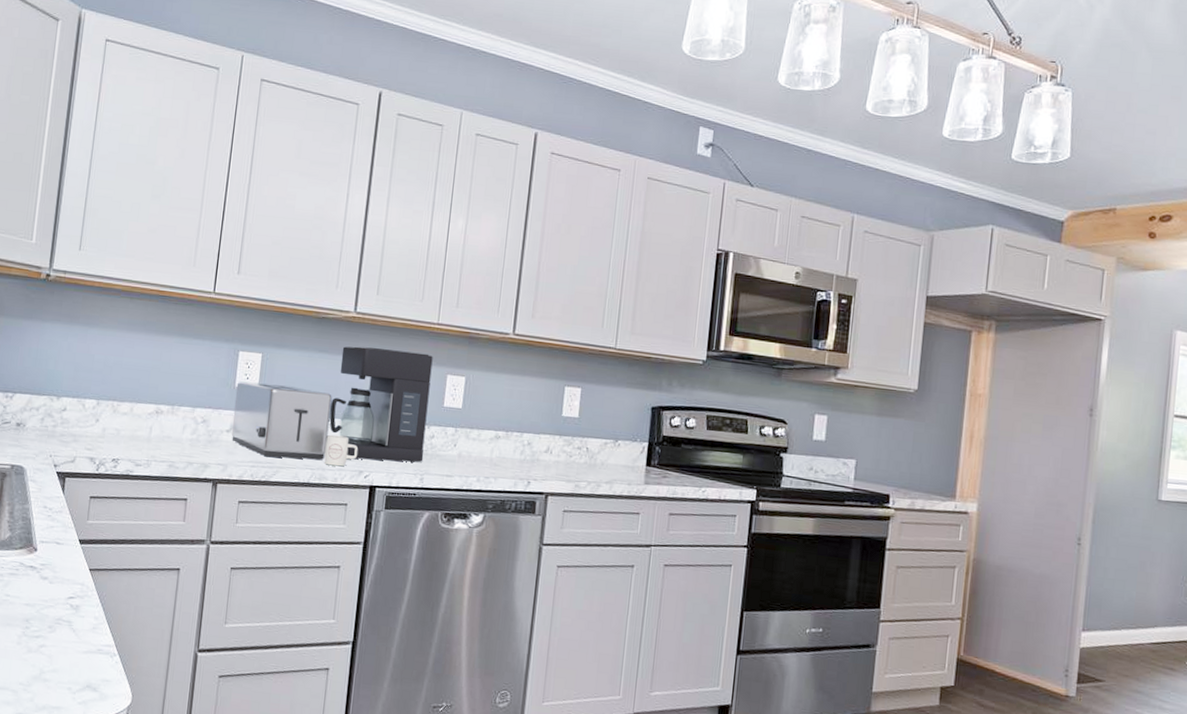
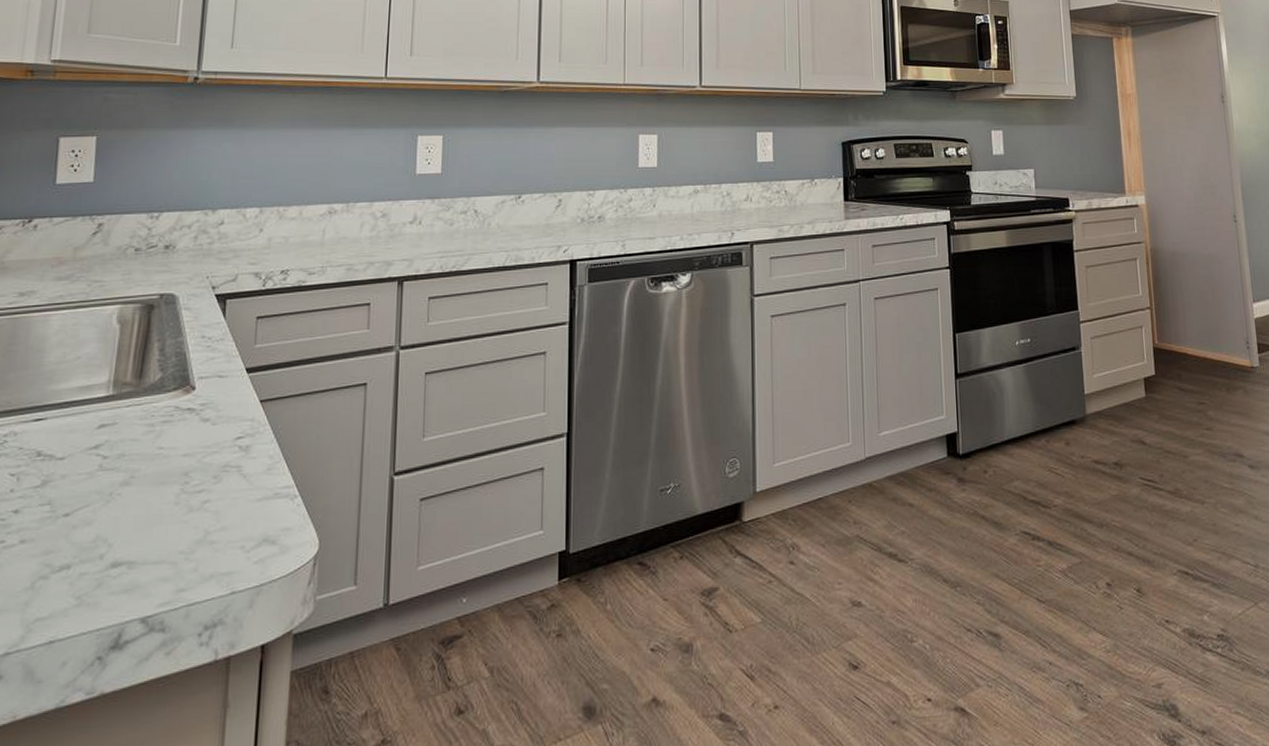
toaster: present [231,381,332,460] -> none [415,165,522,245]
mug: present [324,434,359,467] -> none [519,211,555,245]
coffee maker: present [329,346,433,463] -> none [520,116,623,233]

